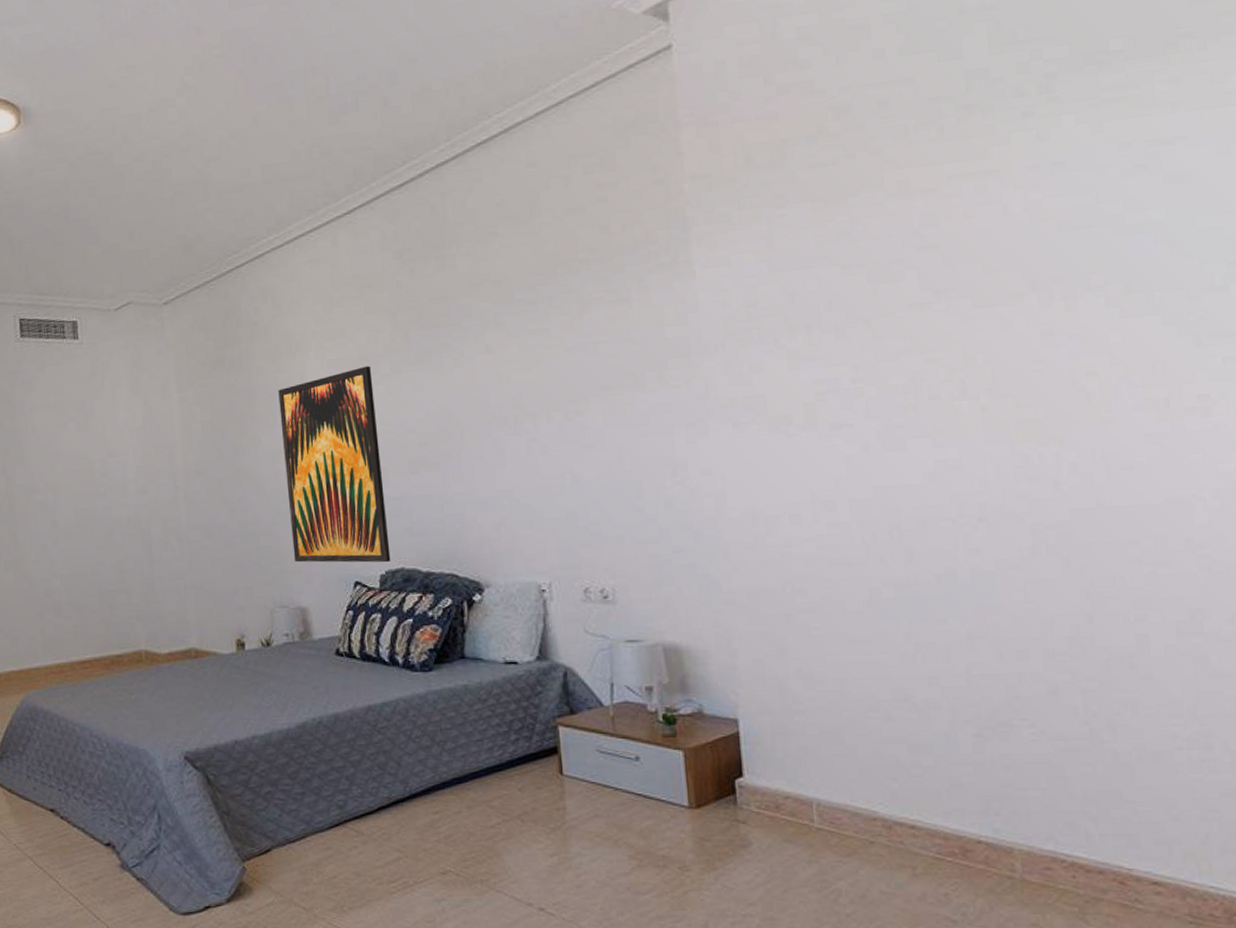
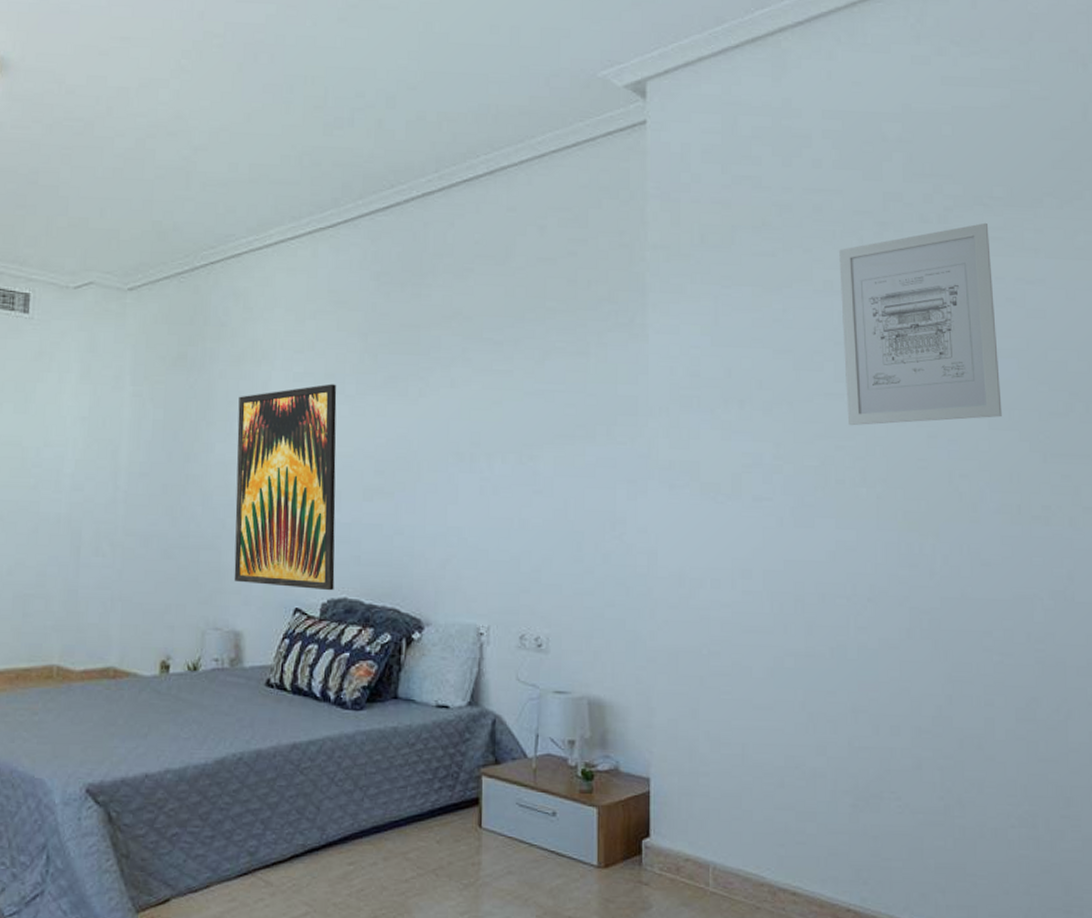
wall art: none [914,83,1138,336] -> present [839,222,1002,426]

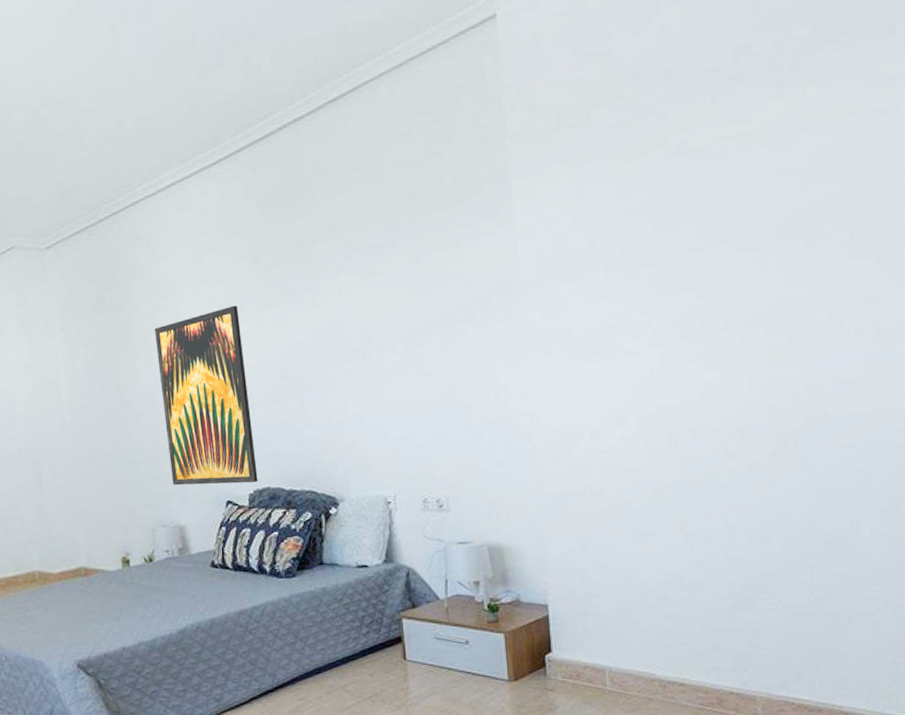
wall art: present [839,222,1002,426] -> none [692,59,859,276]

